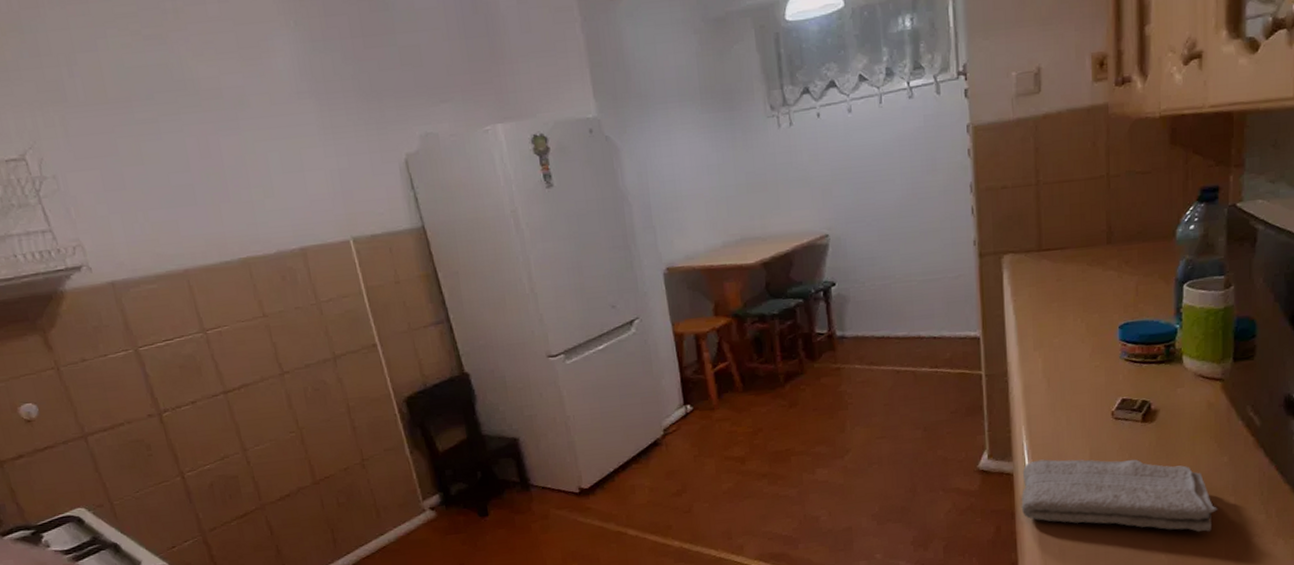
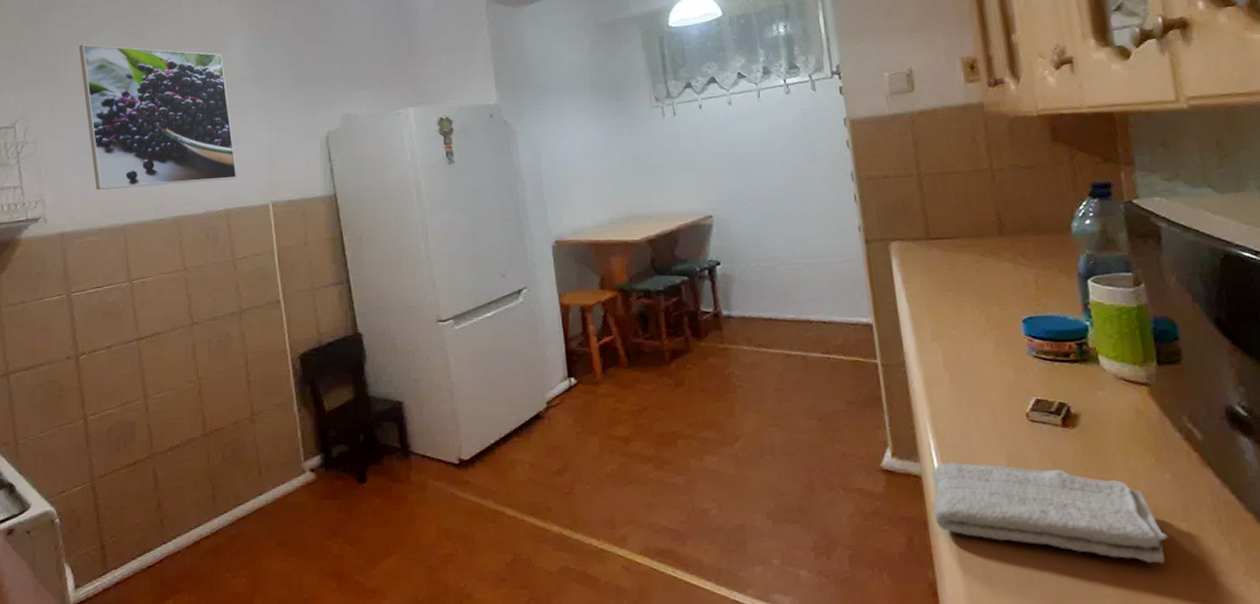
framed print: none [83,52,308,231] -> present [78,44,237,190]

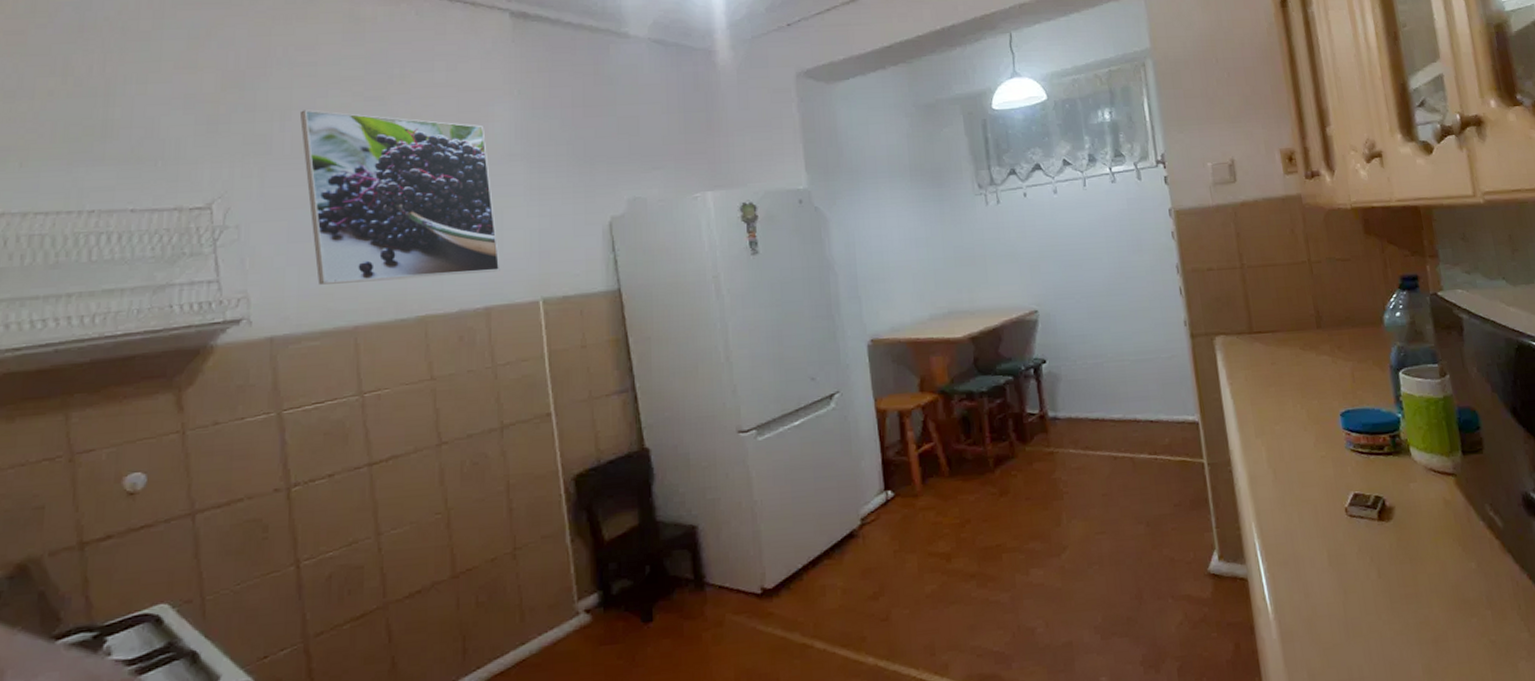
washcloth: present [931,462,1168,564] -> none [1257,562,1475,654]

